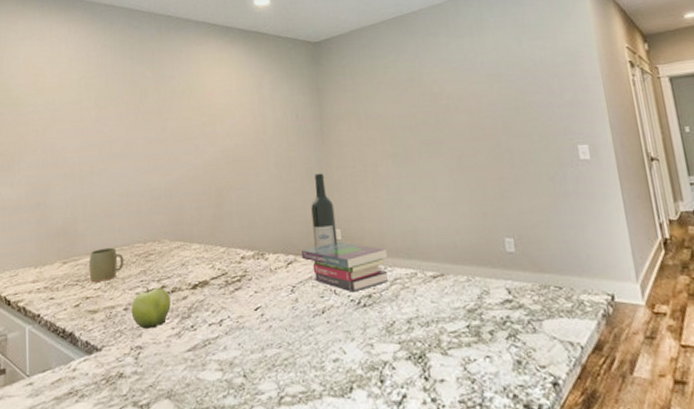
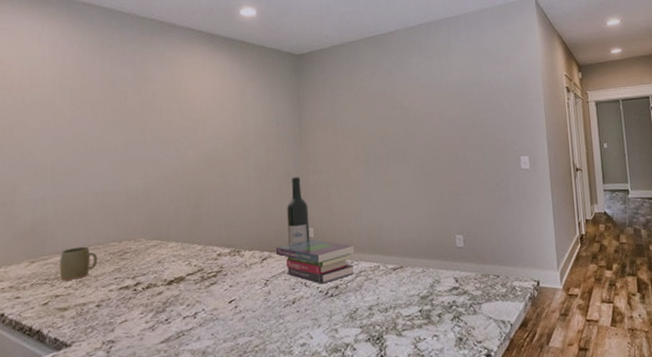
fruit: present [131,287,171,329] -> none [104,284,145,324]

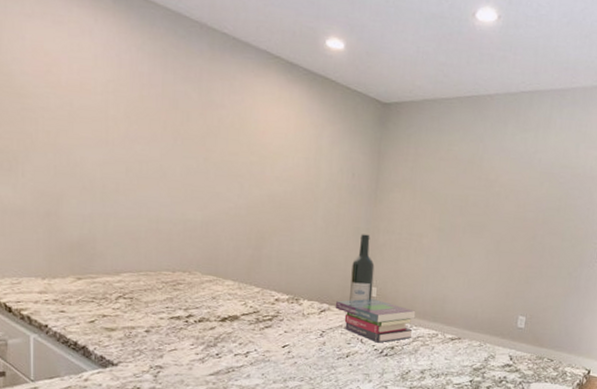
mug: present [59,246,98,280] -> none [107,270,149,302]

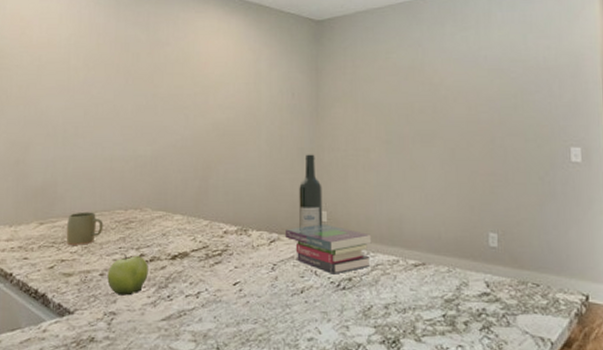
mug: none [107,270,149,302] -> present [66,211,103,245]
fruit: none [153,314,197,352] -> present [107,254,148,296]

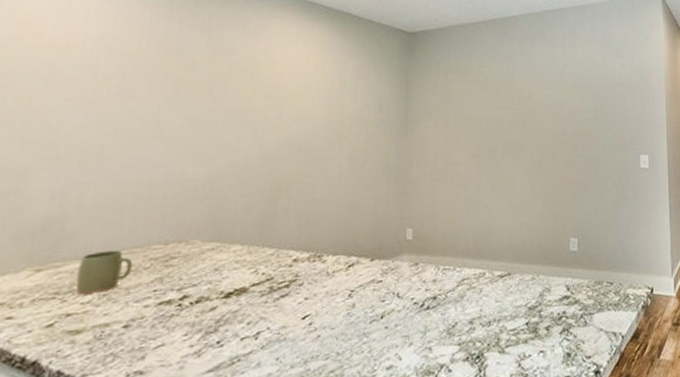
fruit: present [107,254,148,296] -> none [133,298,193,349]
books: present [286,224,372,274] -> none [366,242,458,295]
wine bottle: present [299,154,323,228] -> none [382,170,409,249]

